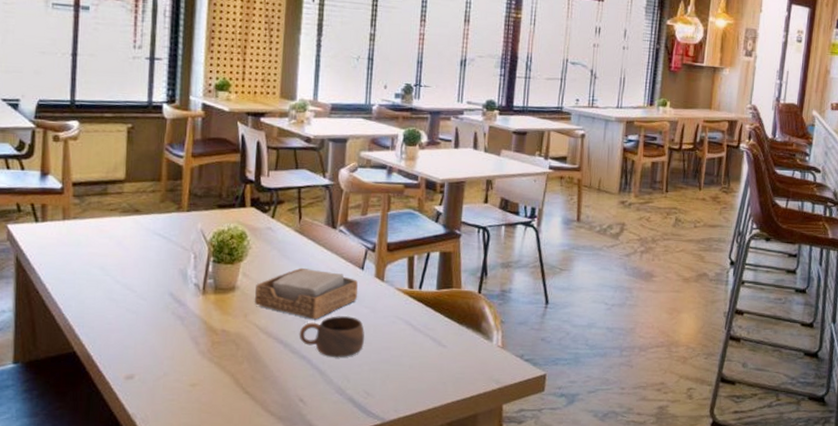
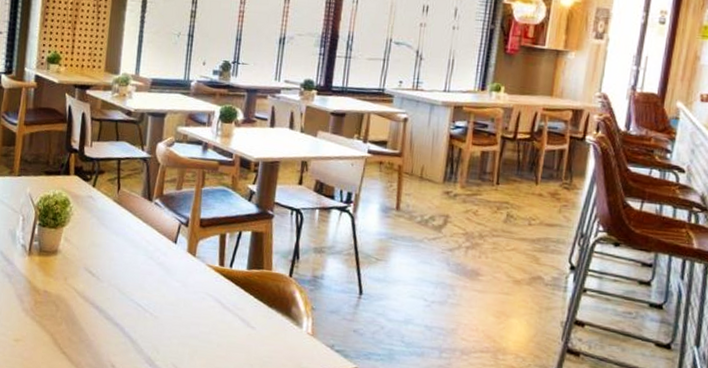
napkin holder: present [254,267,358,320] -> none [74,236,171,289]
cup: present [299,316,365,357] -> none [113,287,175,329]

